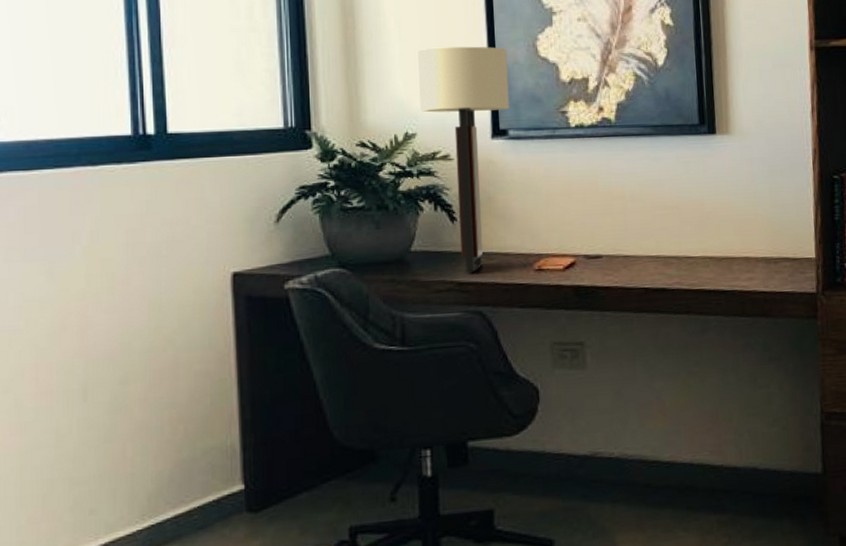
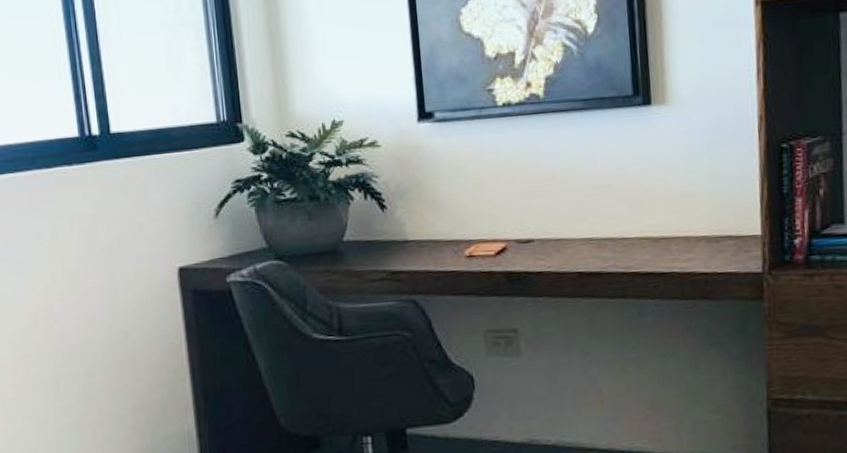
table lamp: present [418,46,509,272] -> none [341,25,435,261]

